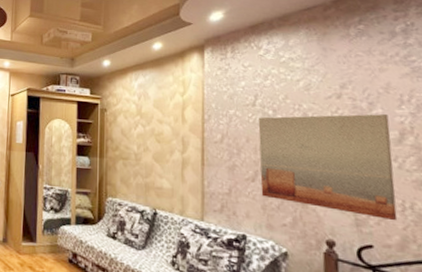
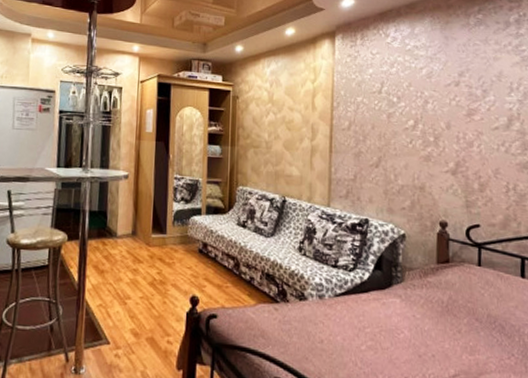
wall art: present [258,114,398,221] -> none [383,101,502,202]

